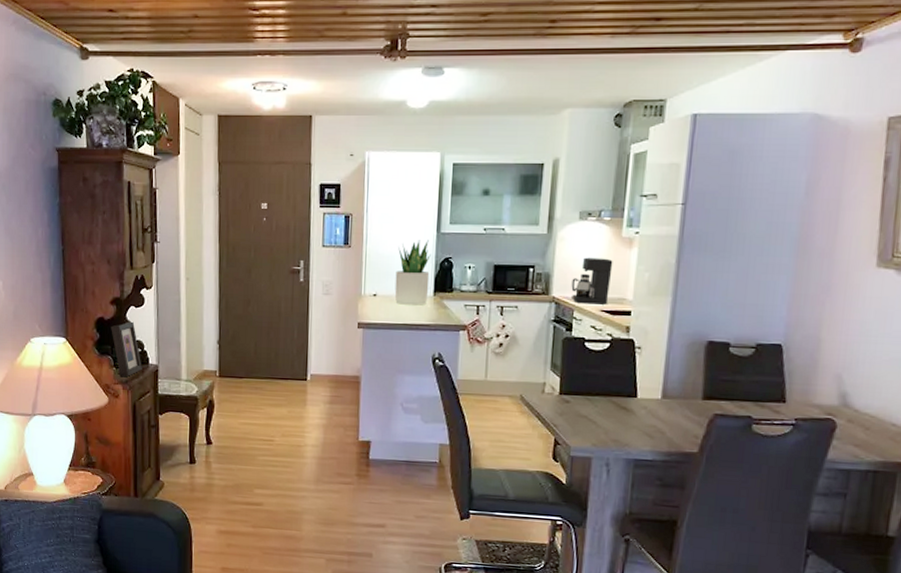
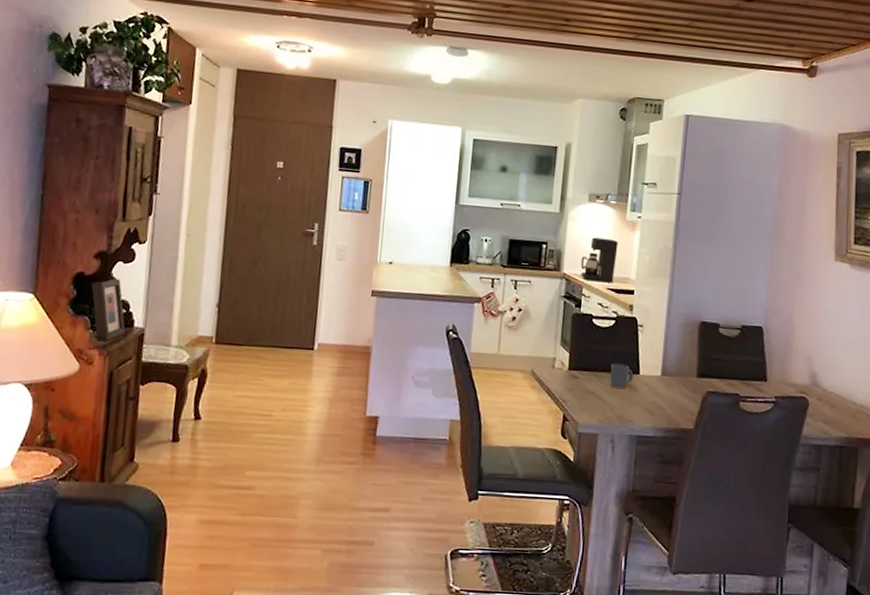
planter: present [394,240,431,307] -> none [411,210,449,277]
mug: none [604,386,631,413] -> present [610,363,634,390]

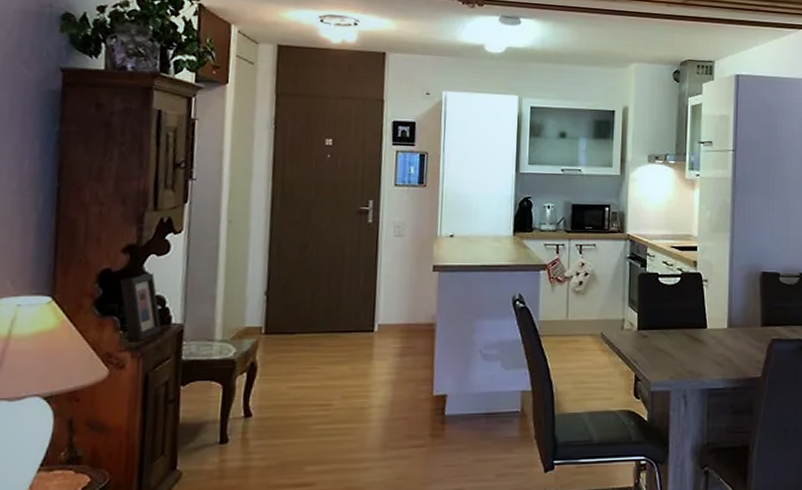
coffee maker: present [580,237,618,283] -> none [644,197,679,241]
mug: present [610,363,634,390] -> none [678,319,701,345]

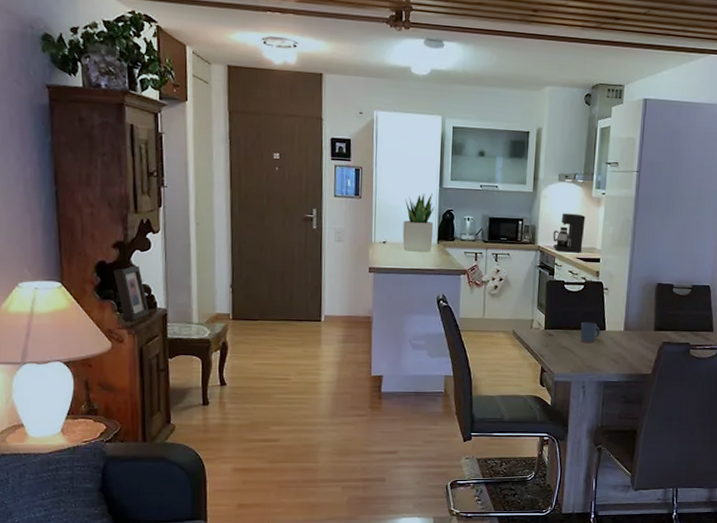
planter: none [473,179,510,247] -> present [402,193,434,253]
coffee maker: none [644,197,679,241] -> present [553,213,586,253]
mug: none [678,319,701,345] -> present [580,321,601,344]

